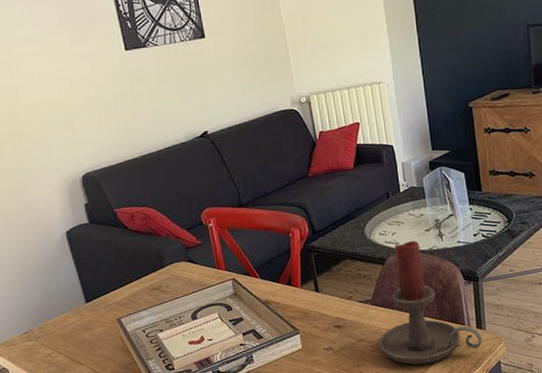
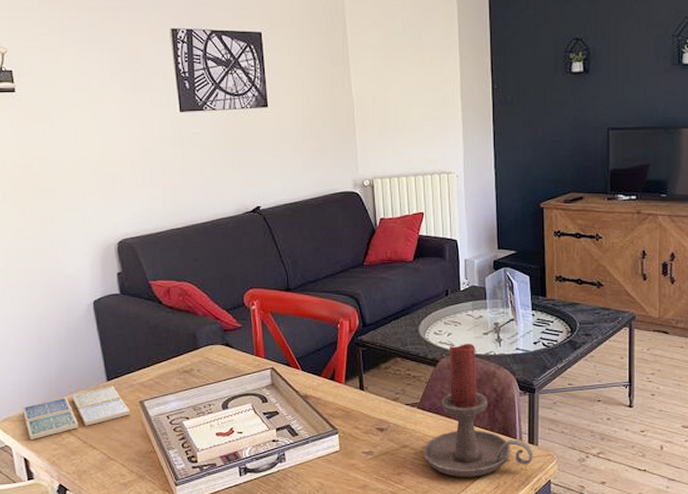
drink coaster: none [13,307,110,362] -> present [22,386,130,441]

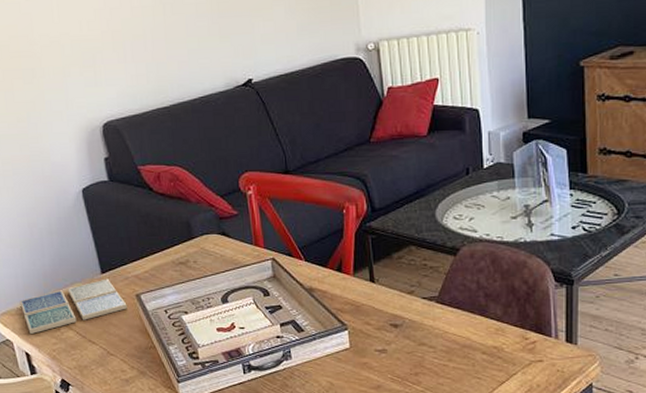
candle holder: present [423,344,534,477] -> none [443,229,572,379]

